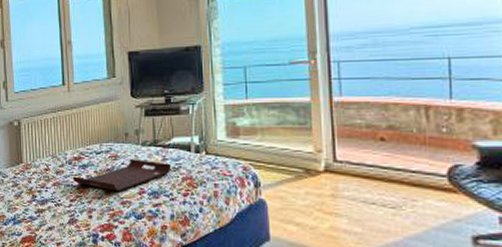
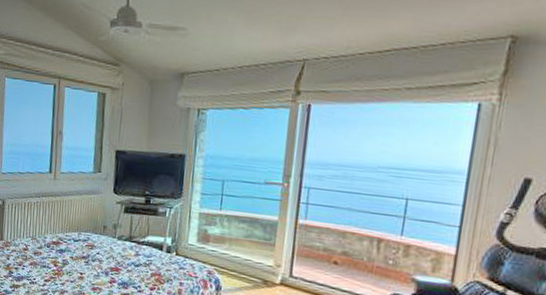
serving tray: present [72,159,172,192] -> none [49,250,143,279]

